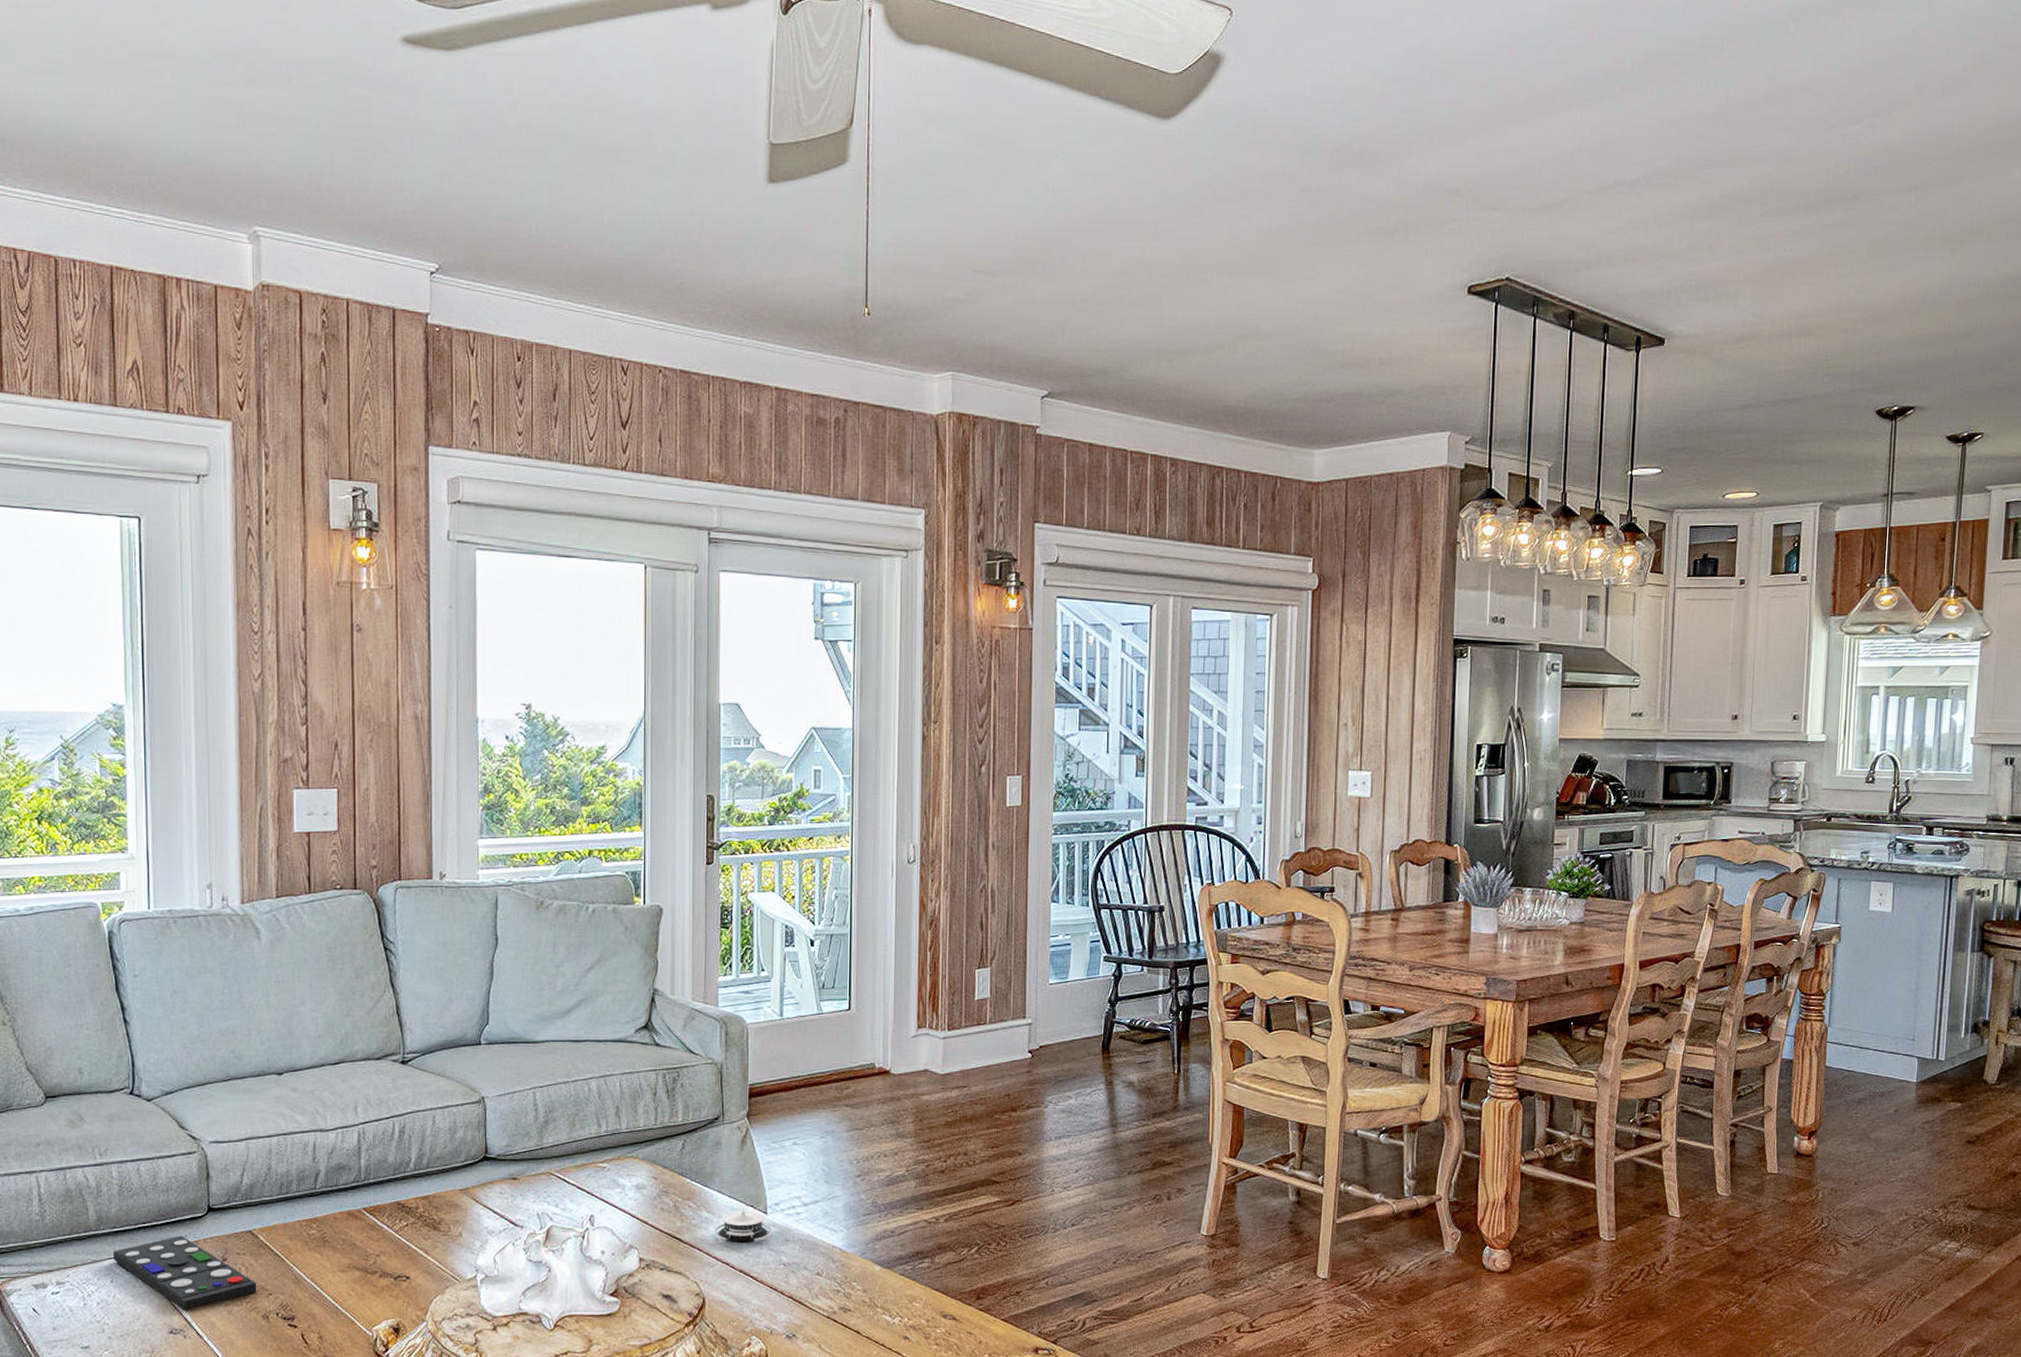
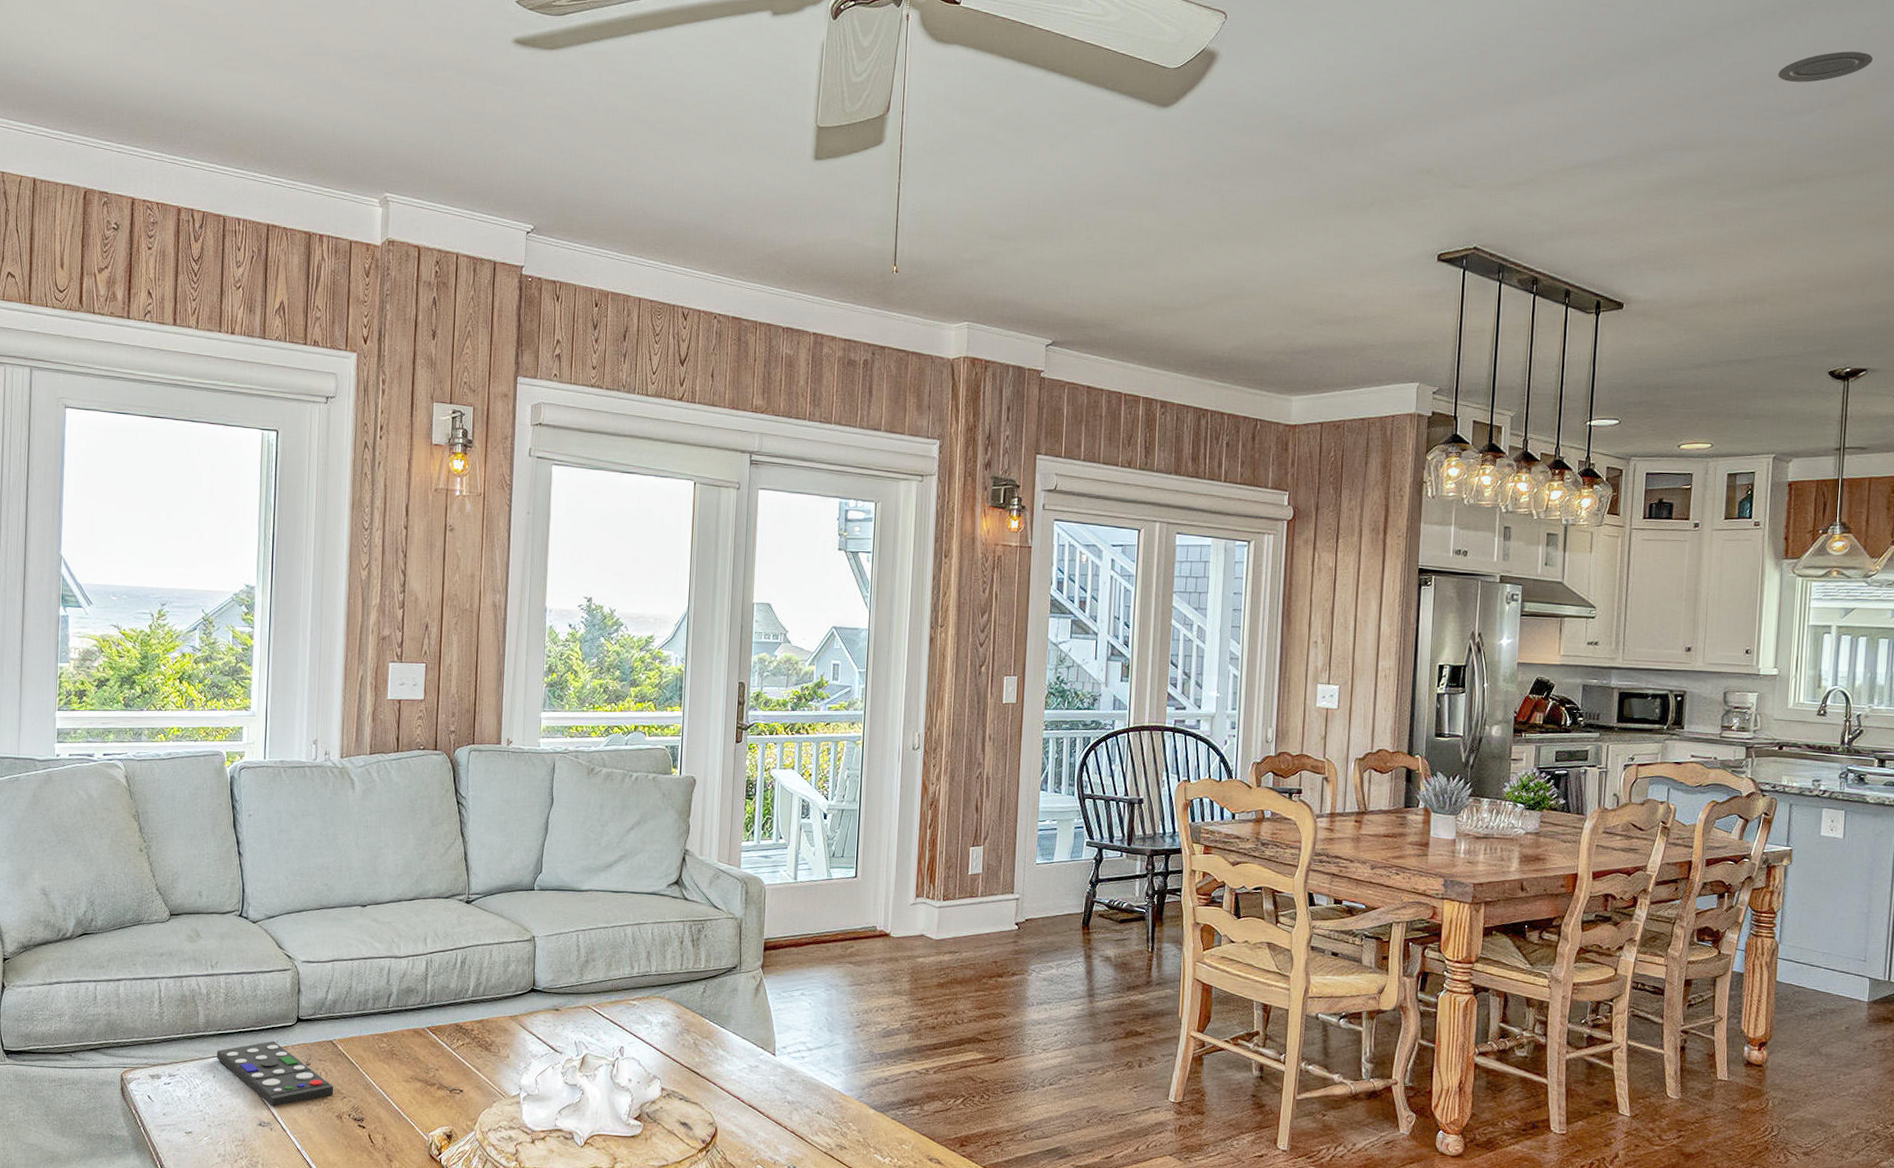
architectural model: present [715,1208,772,1242] -> none [728,1049,779,1080]
recessed light: none [1823,55,1920,90] -> present [1778,51,1873,82]

